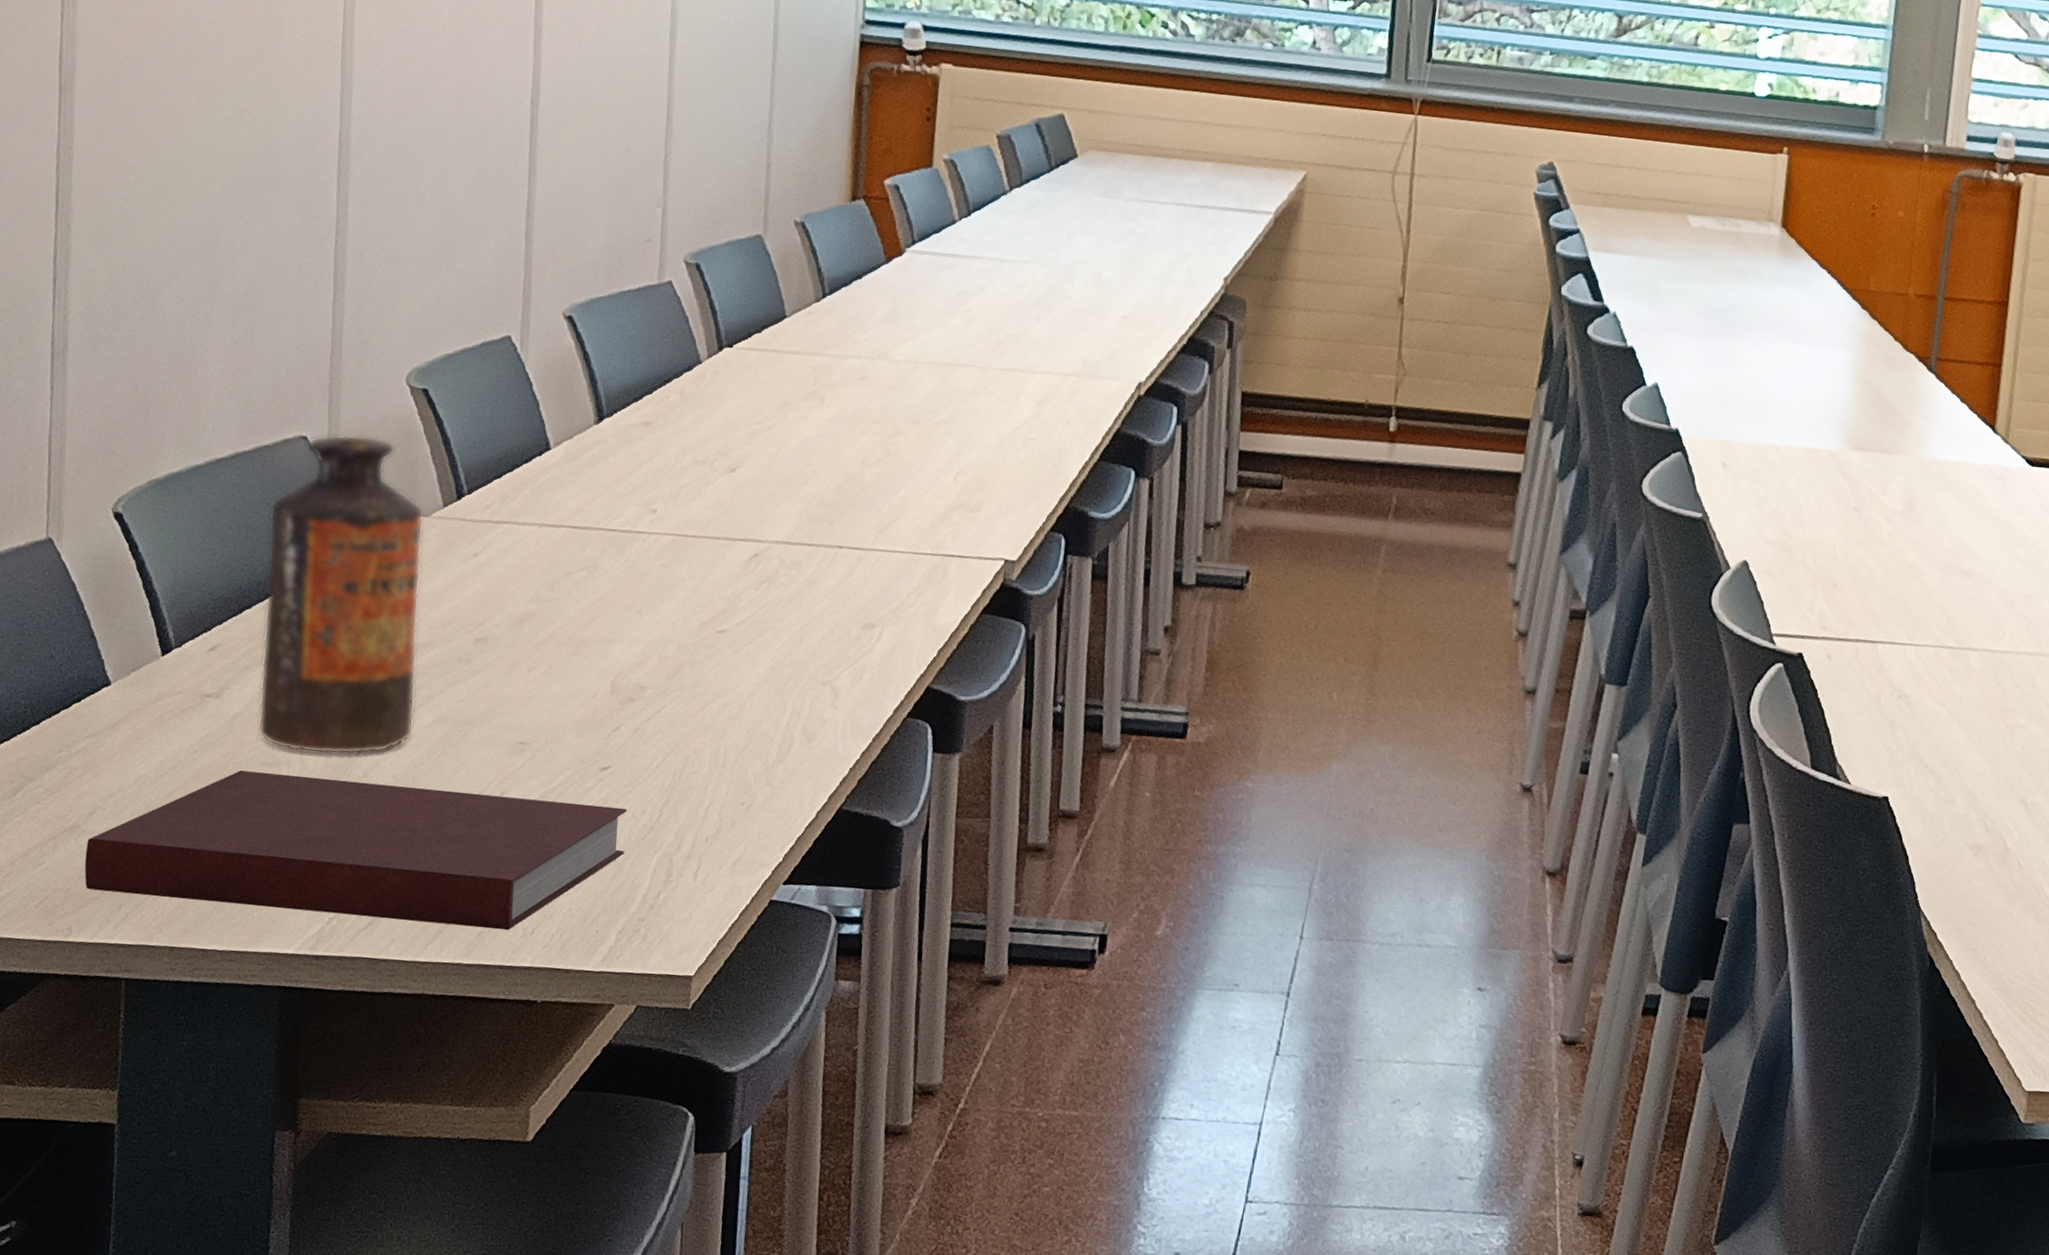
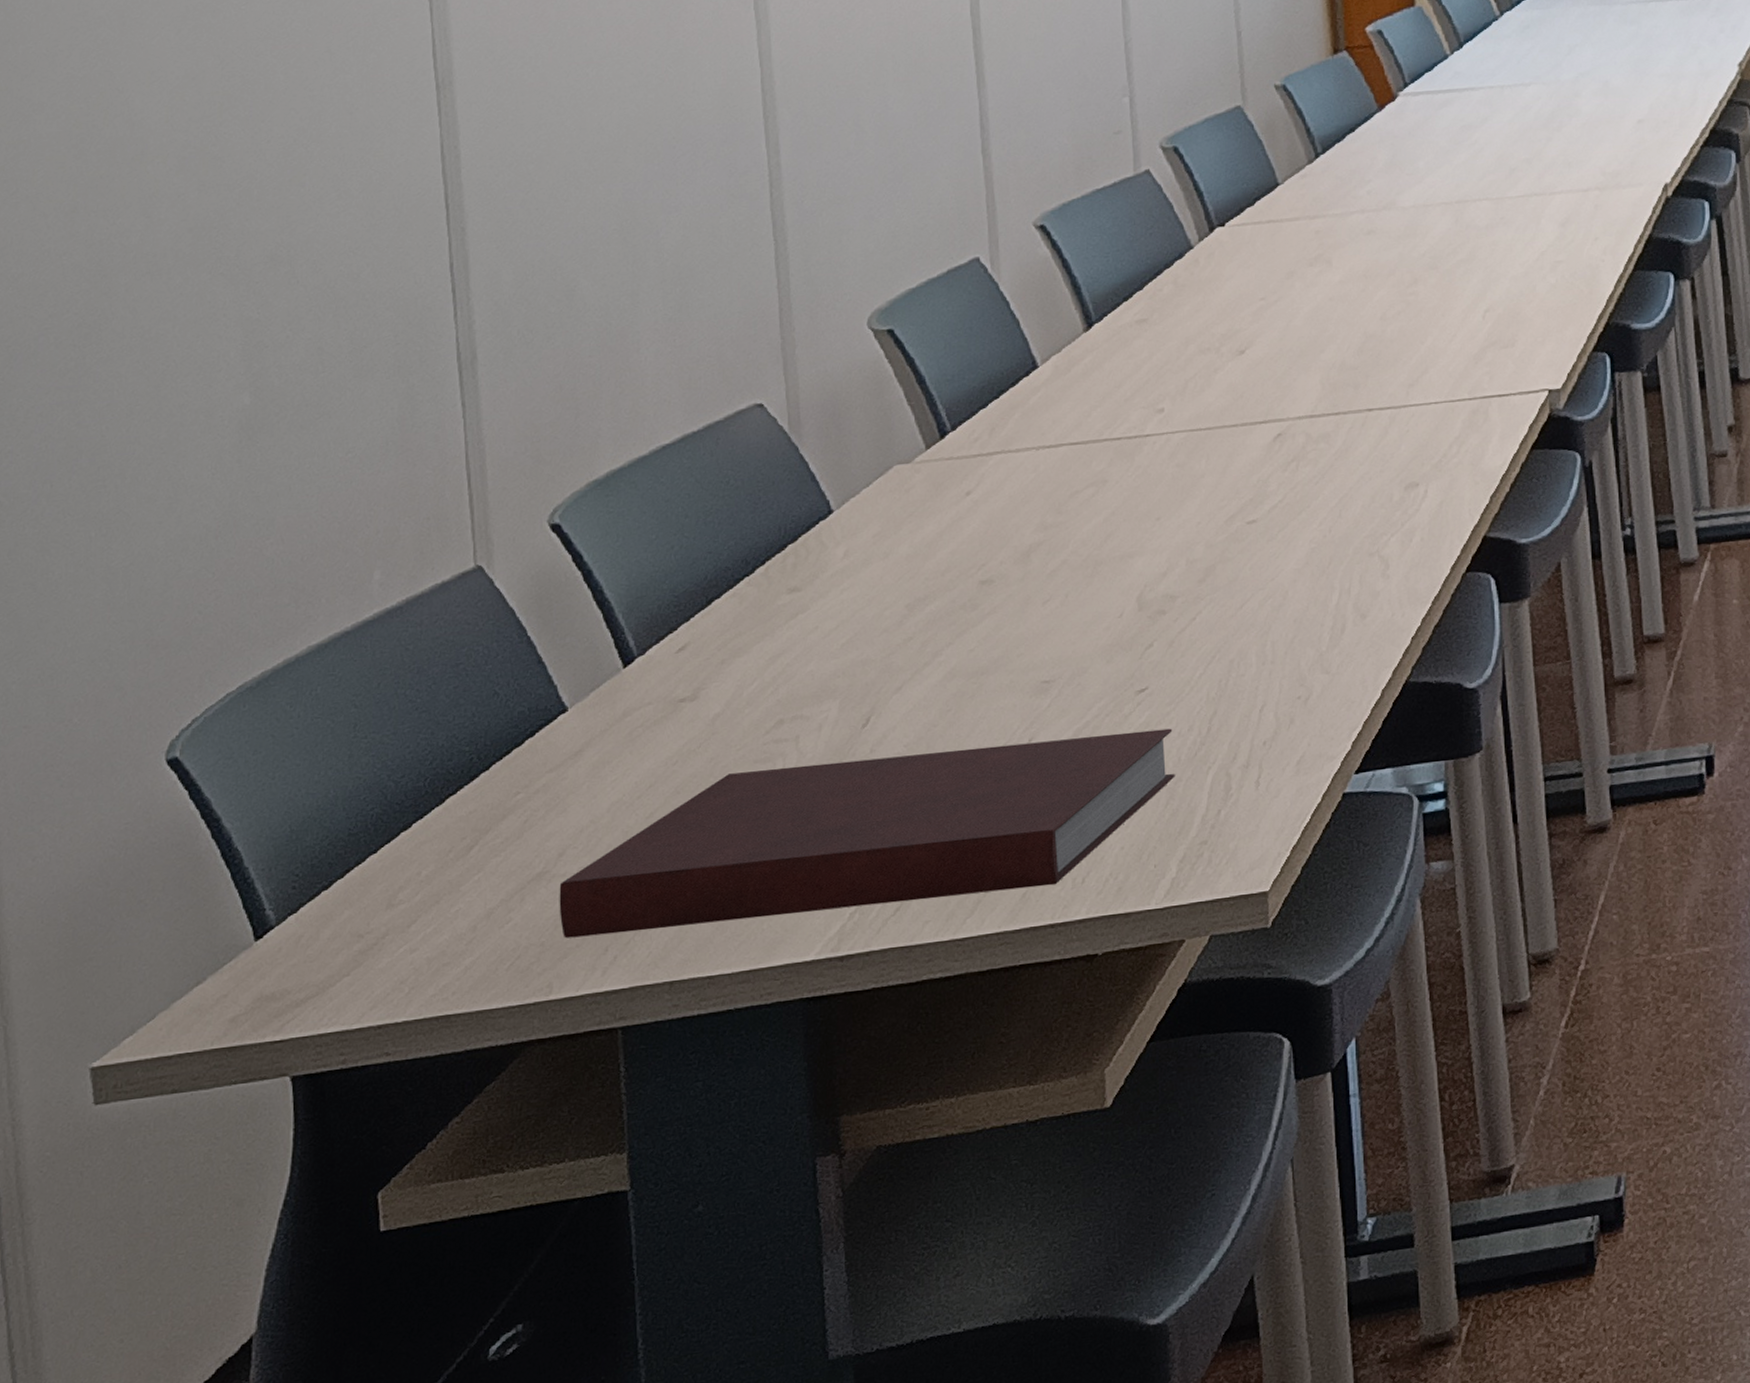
bottle: present [258,434,424,755] -> none [731,390,922,741]

